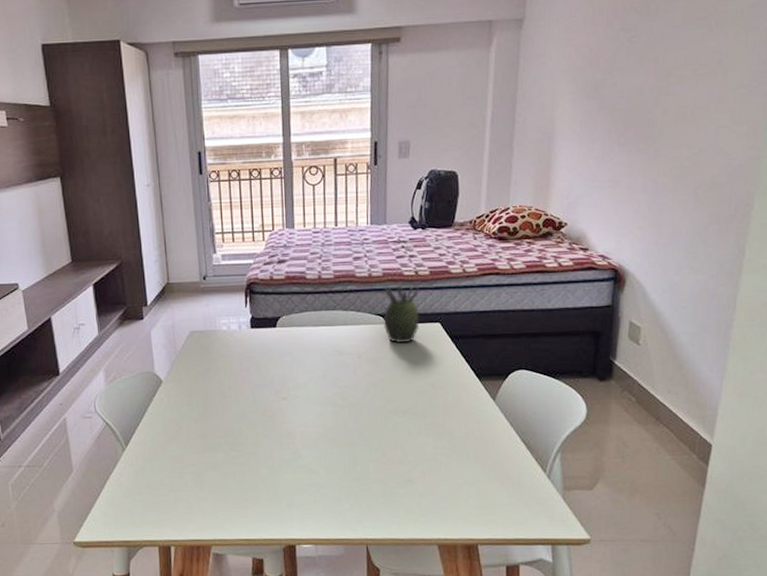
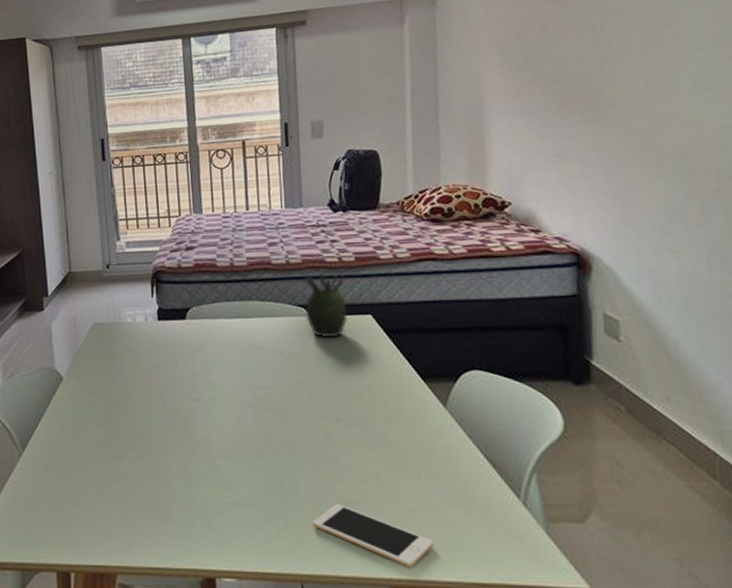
cell phone: none [378,482,475,529] -> present [312,504,435,567]

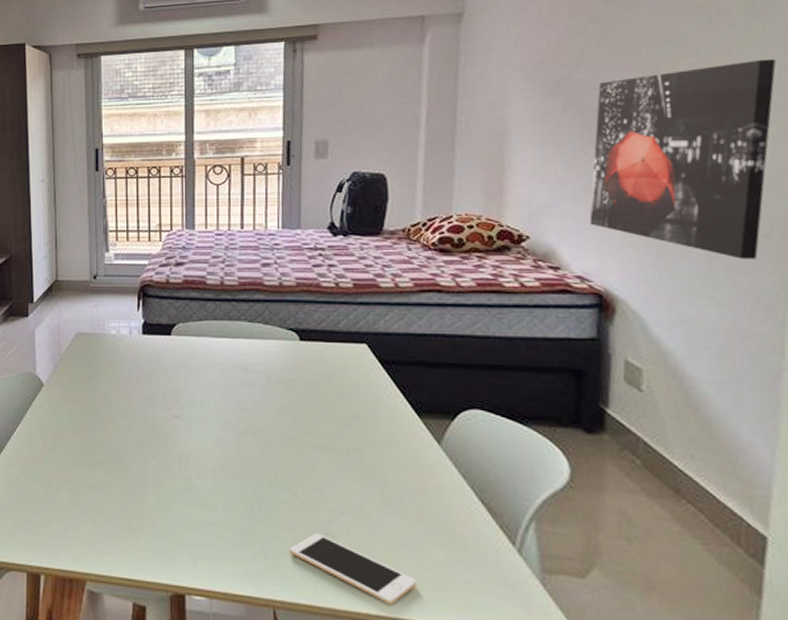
succulent plant: present [303,270,347,338] -> none [296,294,342,365]
wall art: none [561,29,711,213] -> present [589,58,777,259]

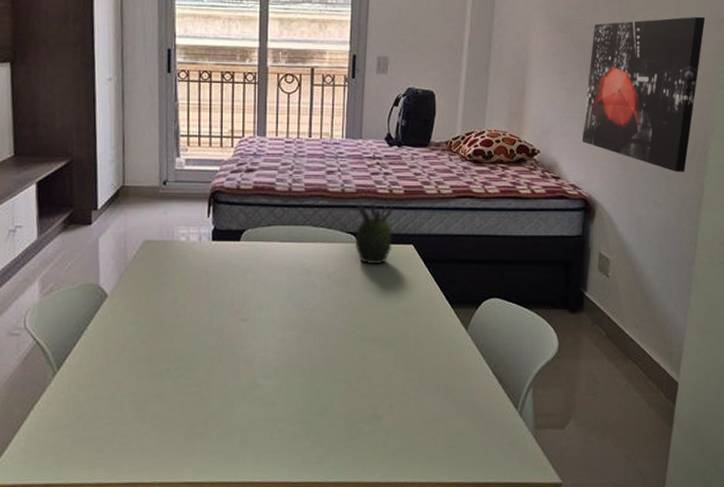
cell phone: present [289,533,418,604] -> none [342,417,445,471]
succulent plant: none [296,294,342,365] -> present [354,200,395,265]

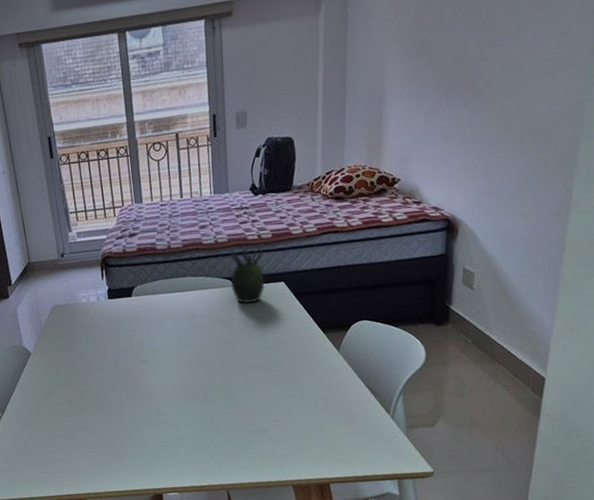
wall art: present [582,16,706,172] -> none [442,12,575,180]

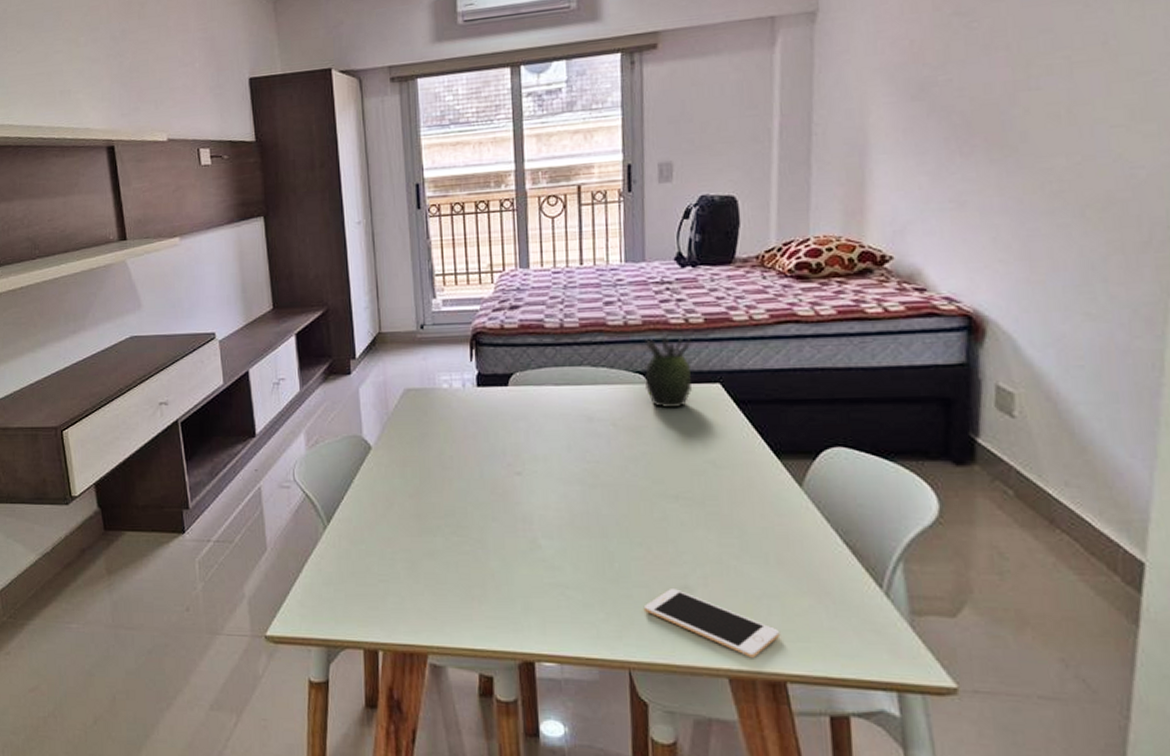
cell phone: none [235,431,326,471] -> present [643,589,781,658]

